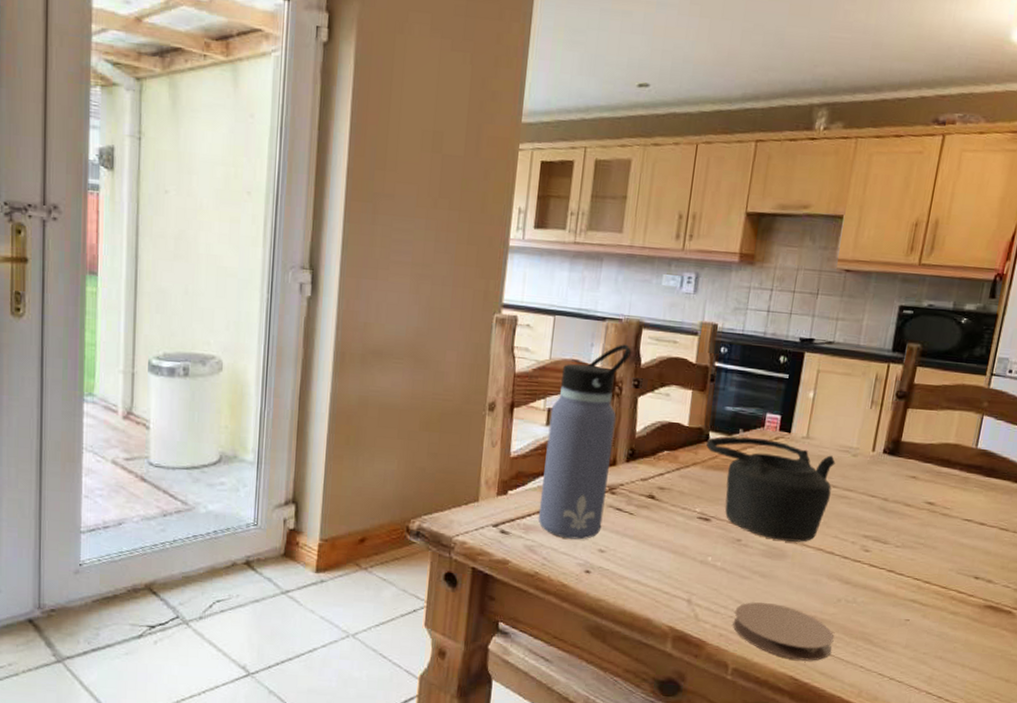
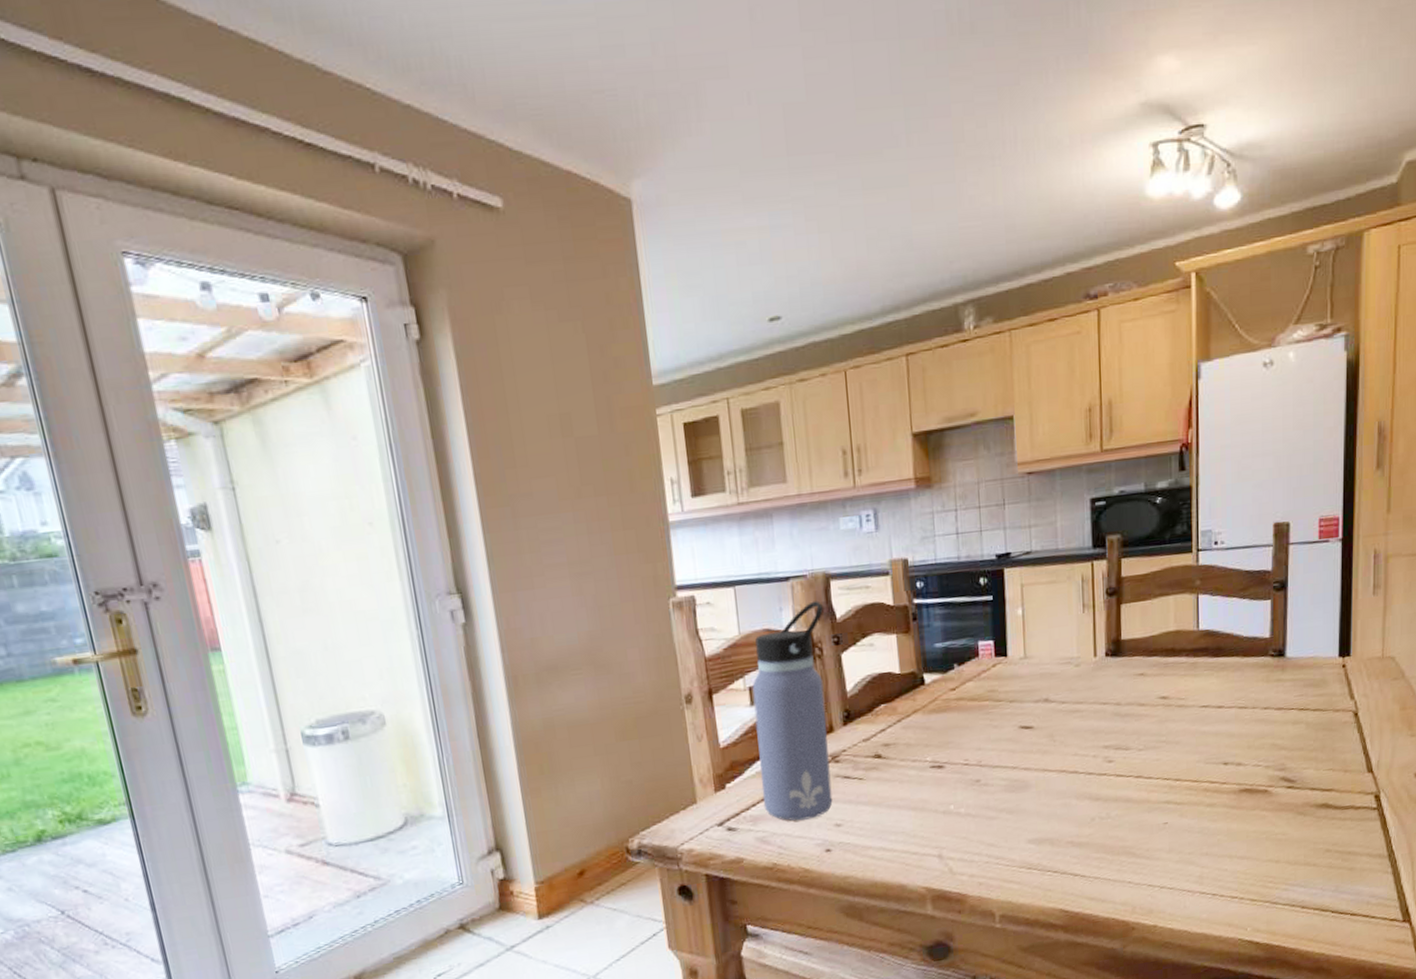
teapot: present [706,436,836,542] -> none [923,668,1062,772]
coaster: present [733,602,834,661] -> none [989,838,1097,892]

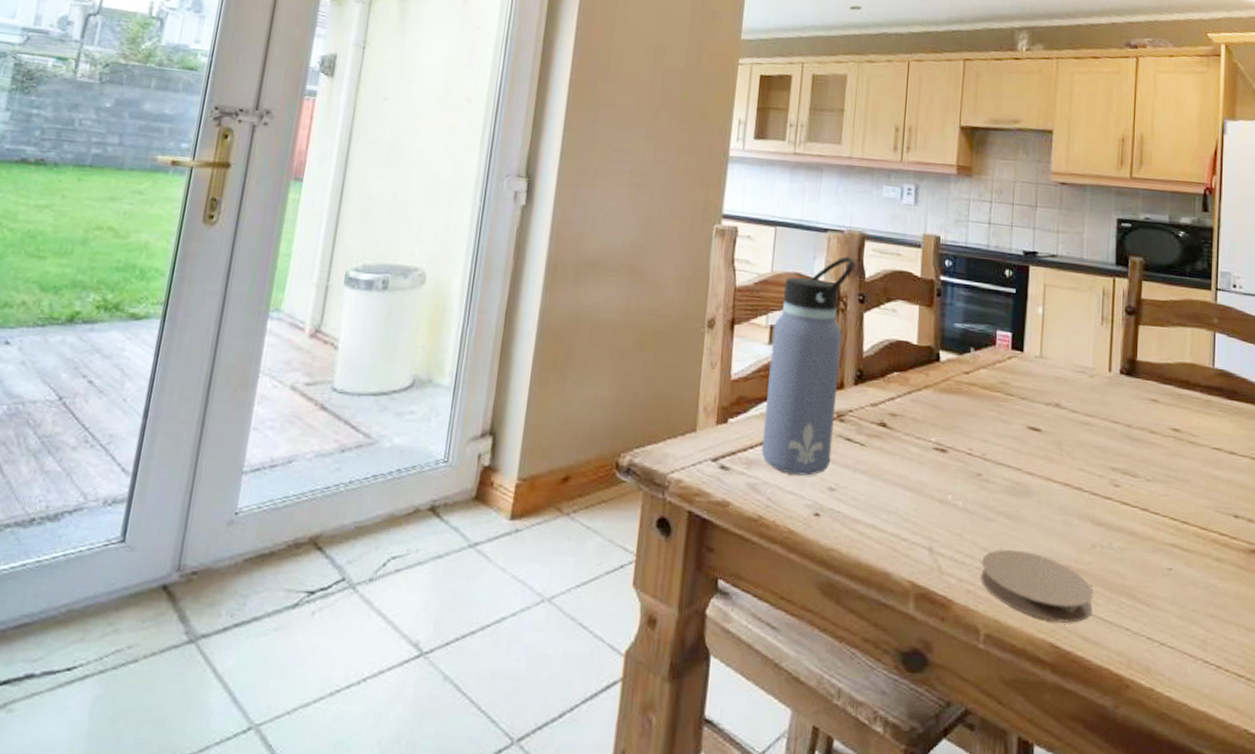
coaster: none [989,838,1097,892] -> present [980,549,1093,623]

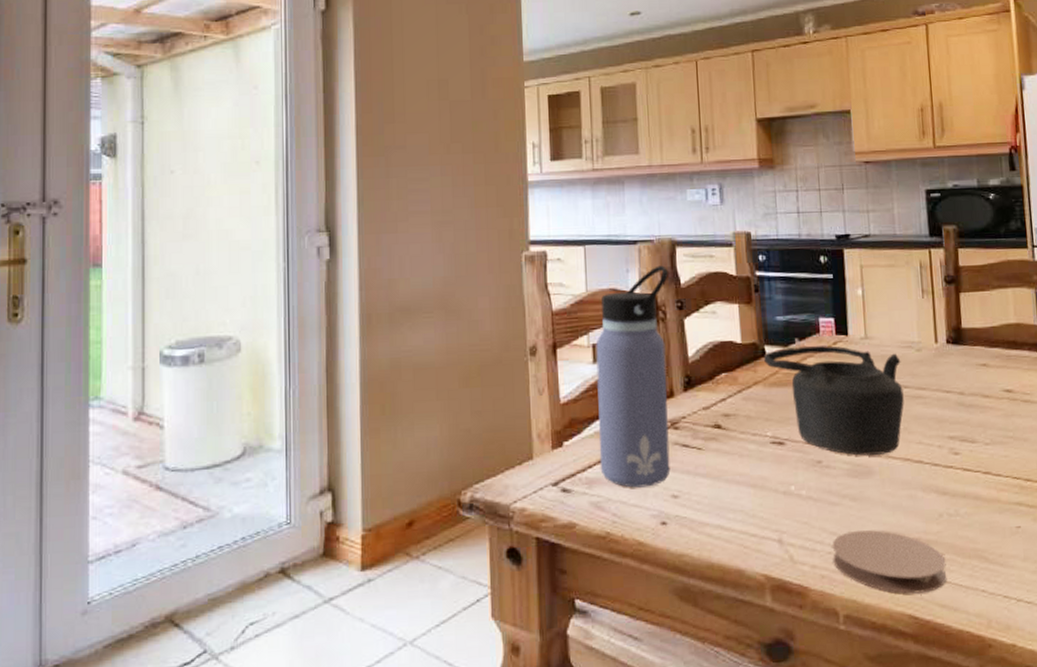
teapot: none [937,355,1073,476] -> present [764,345,904,456]

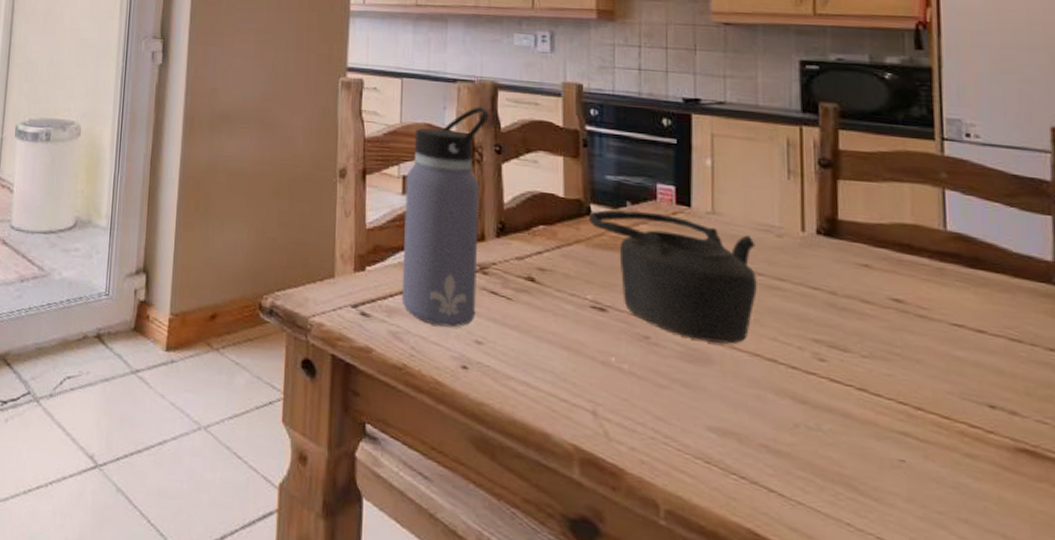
coaster: present [832,530,947,594] -> none [656,419,801,510]

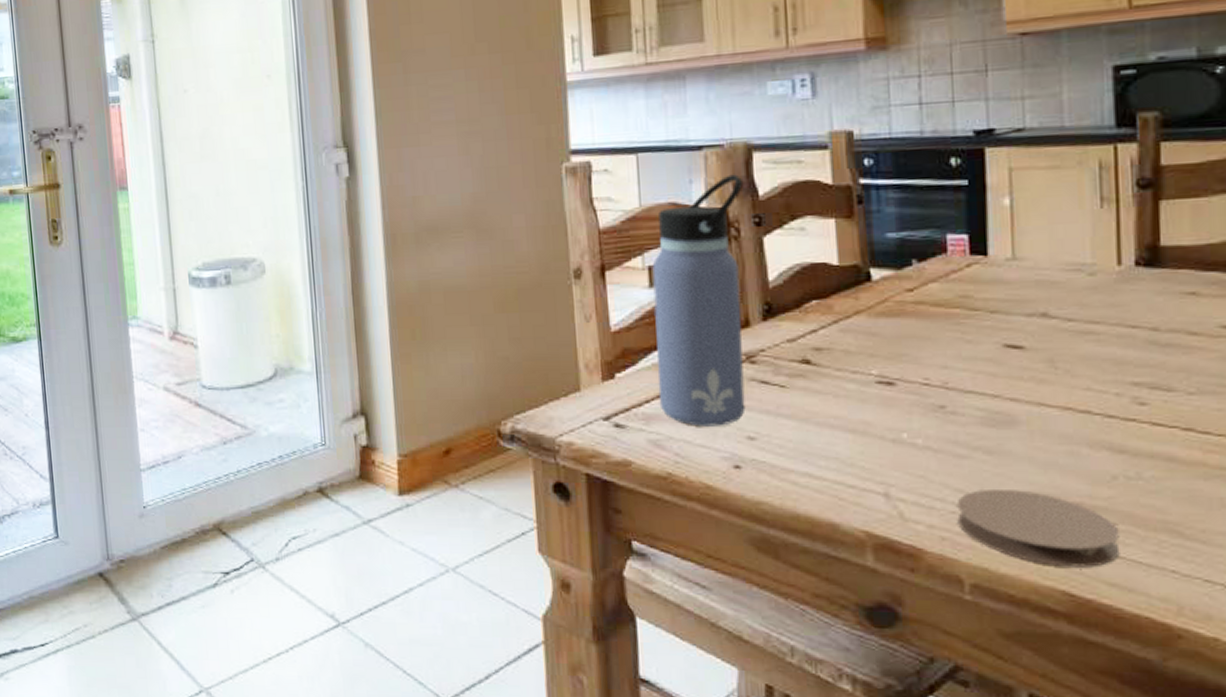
teapot: present [589,209,757,344] -> none [869,268,1067,401]
coaster: none [656,419,801,510] -> present [956,488,1120,567]

